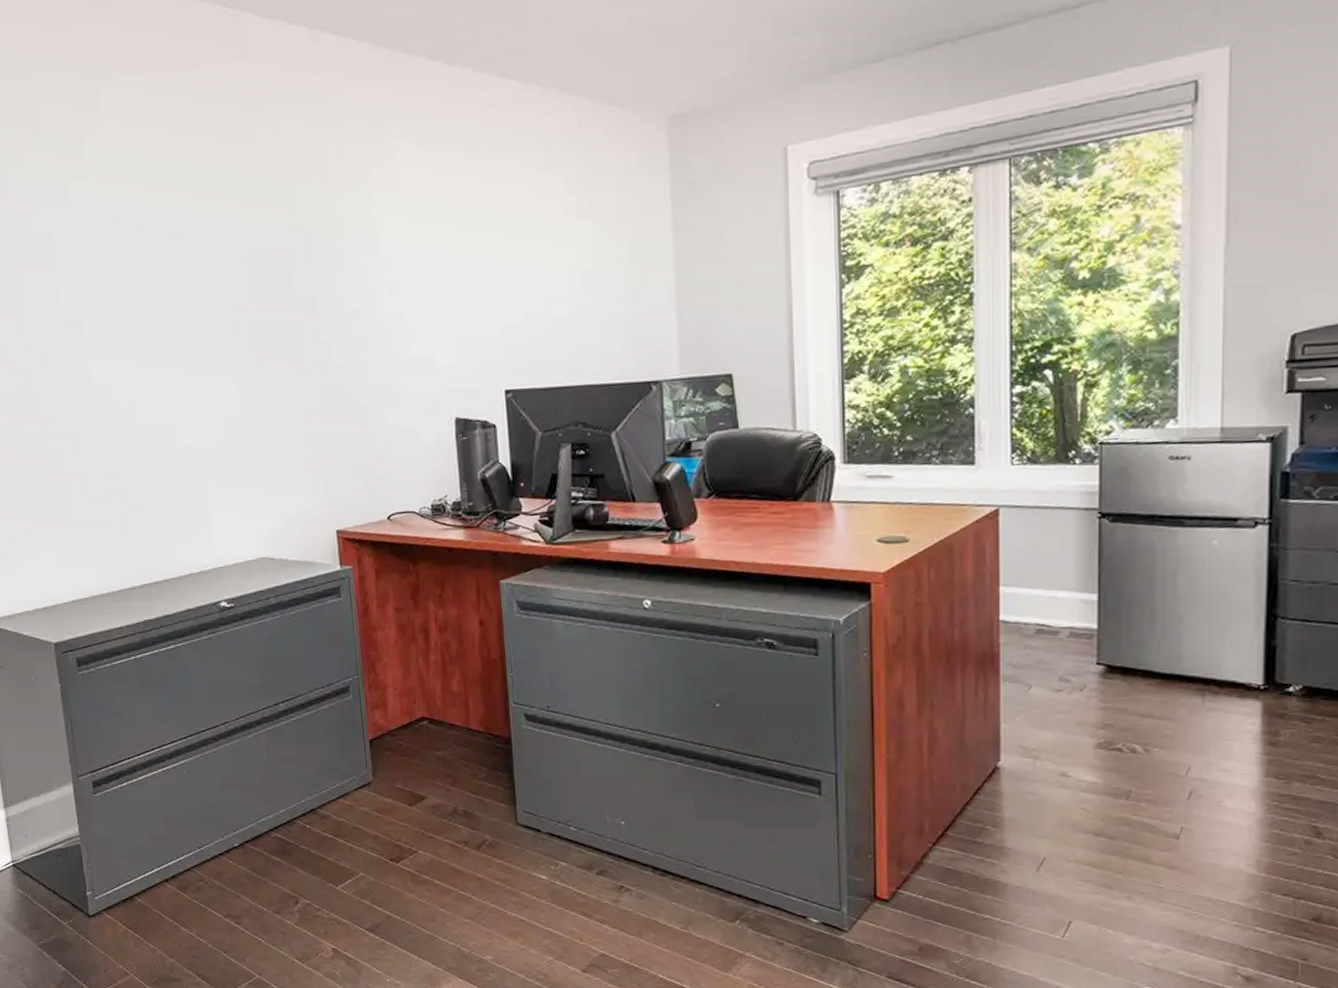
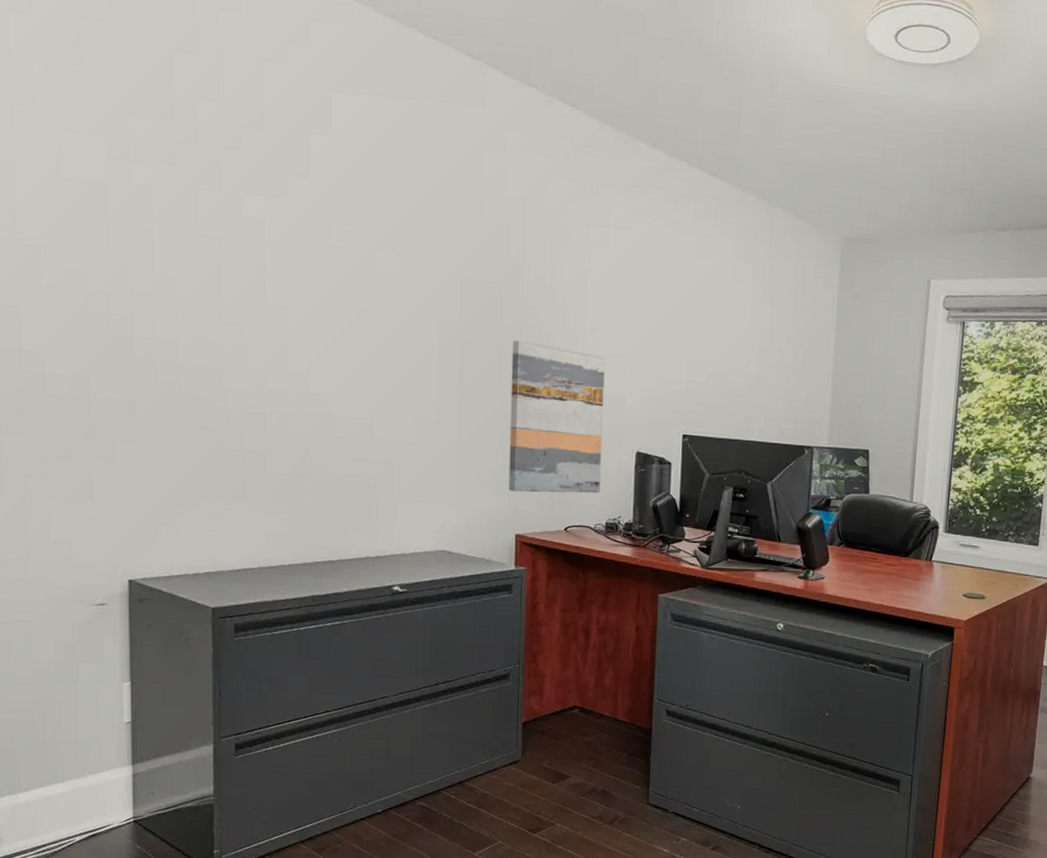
wall art: none [307,312,421,483] -> present [508,340,605,493]

